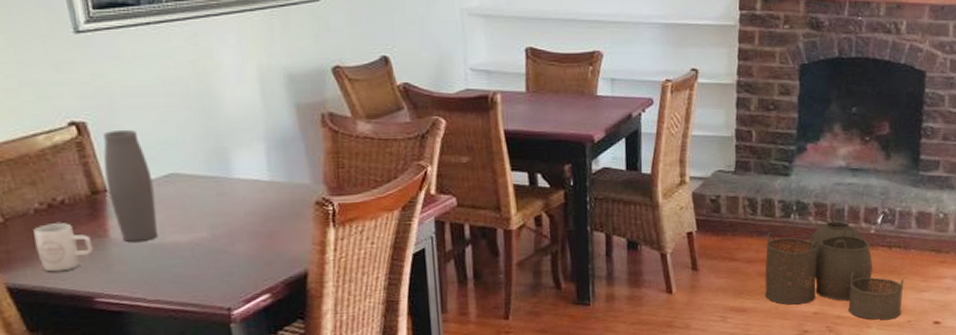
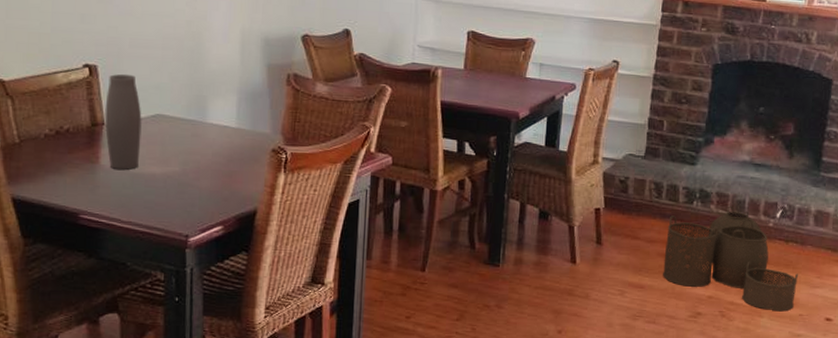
mug: present [33,223,93,272] -> none [40,147,86,189]

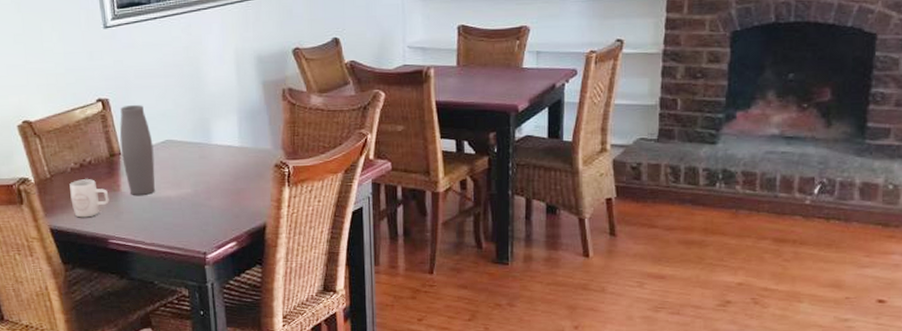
mug: none [40,147,86,189] -> present [69,179,109,218]
woven basket: present [663,206,799,312] -> none [685,185,844,296]

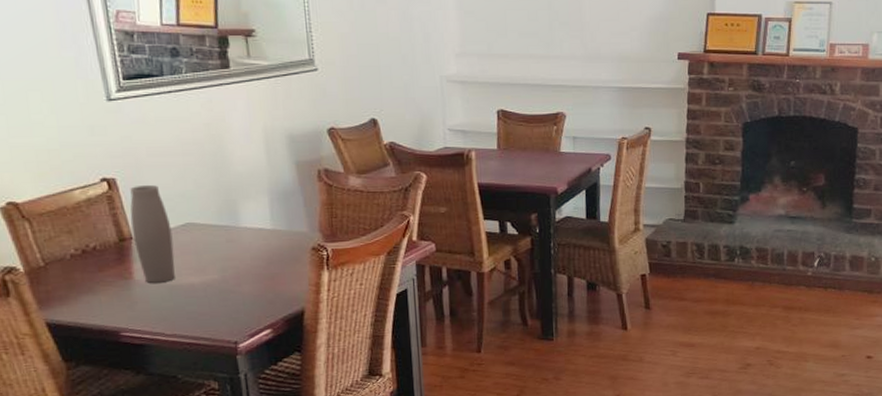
mug: present [69,179,109,218] -> none [69,266,120,310]

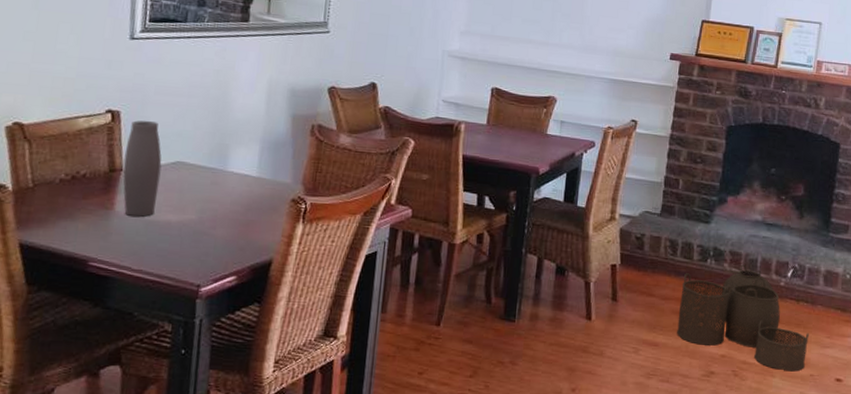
woven basket: none [711,259,839,355] -> present [677,264,810,372]

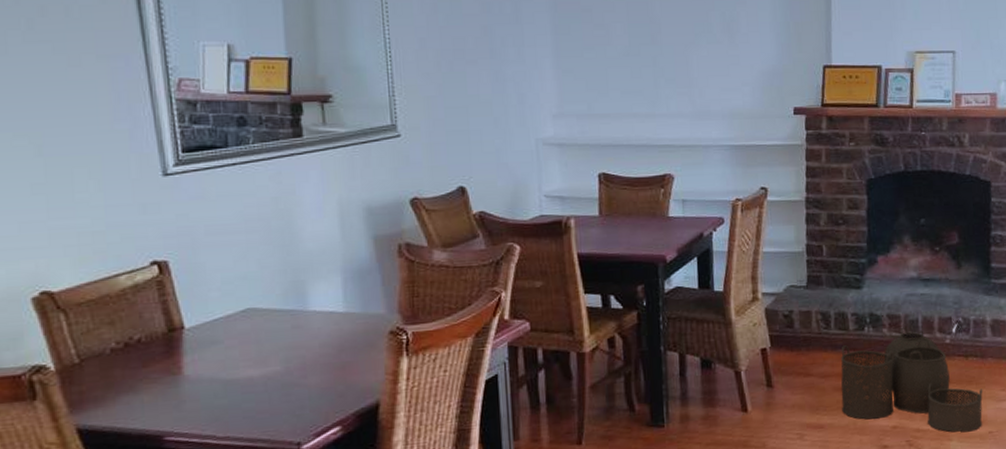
vase: present [122,120,162,217] -> none [182,266,232,378]

